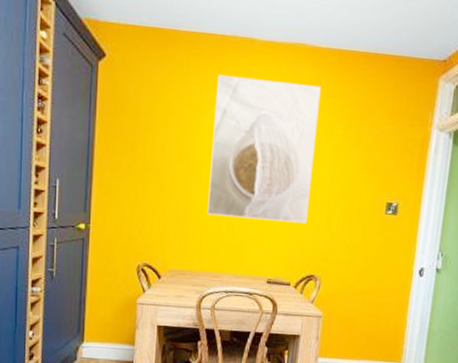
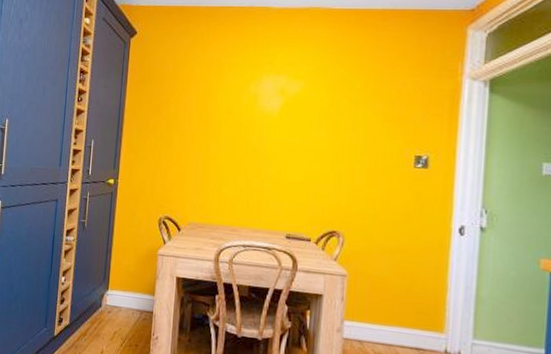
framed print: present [207,74,321,224] -> none [225,41,338,178]

